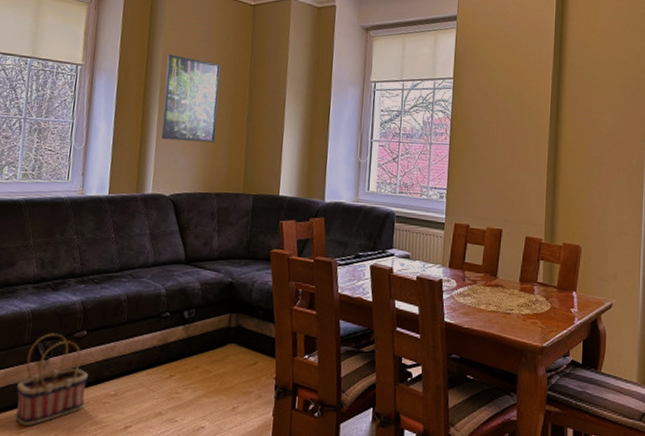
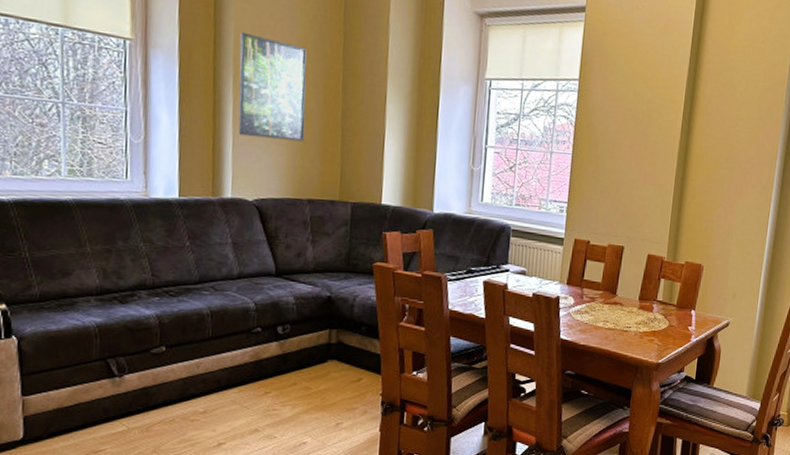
basket: present [16,333,88,426] -> none [87,349,171,444]

